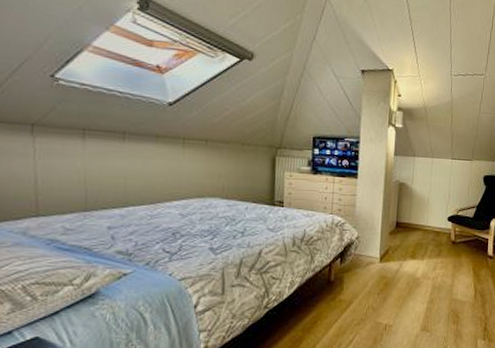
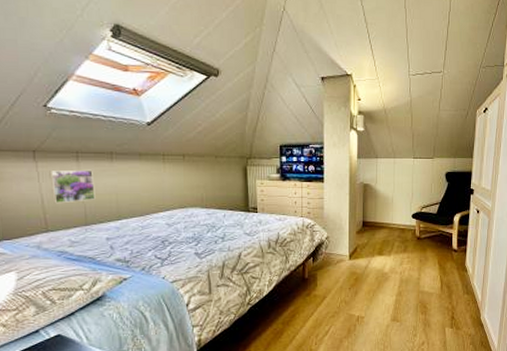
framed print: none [48,147,101,185] -> present [49,169,95,204]

